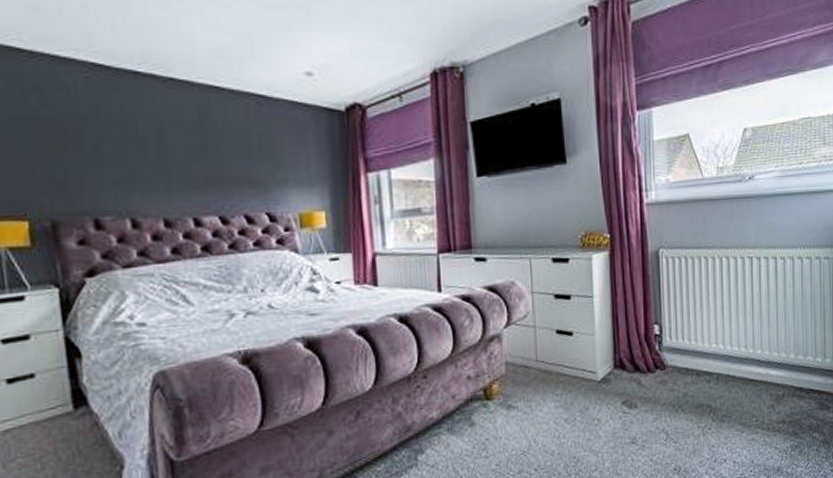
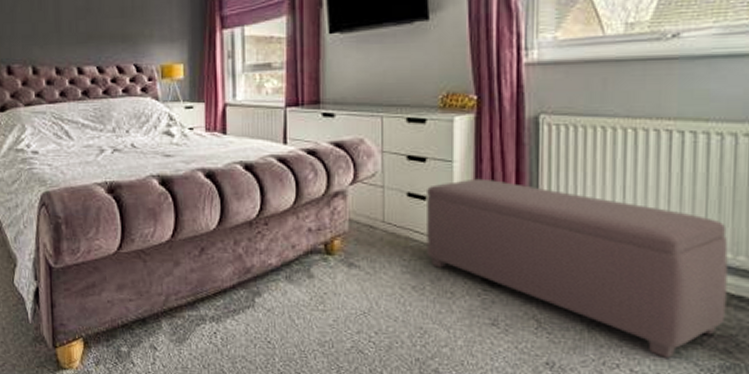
ottoman: none [573,310,793,447] -> present [427,178,728,358]

